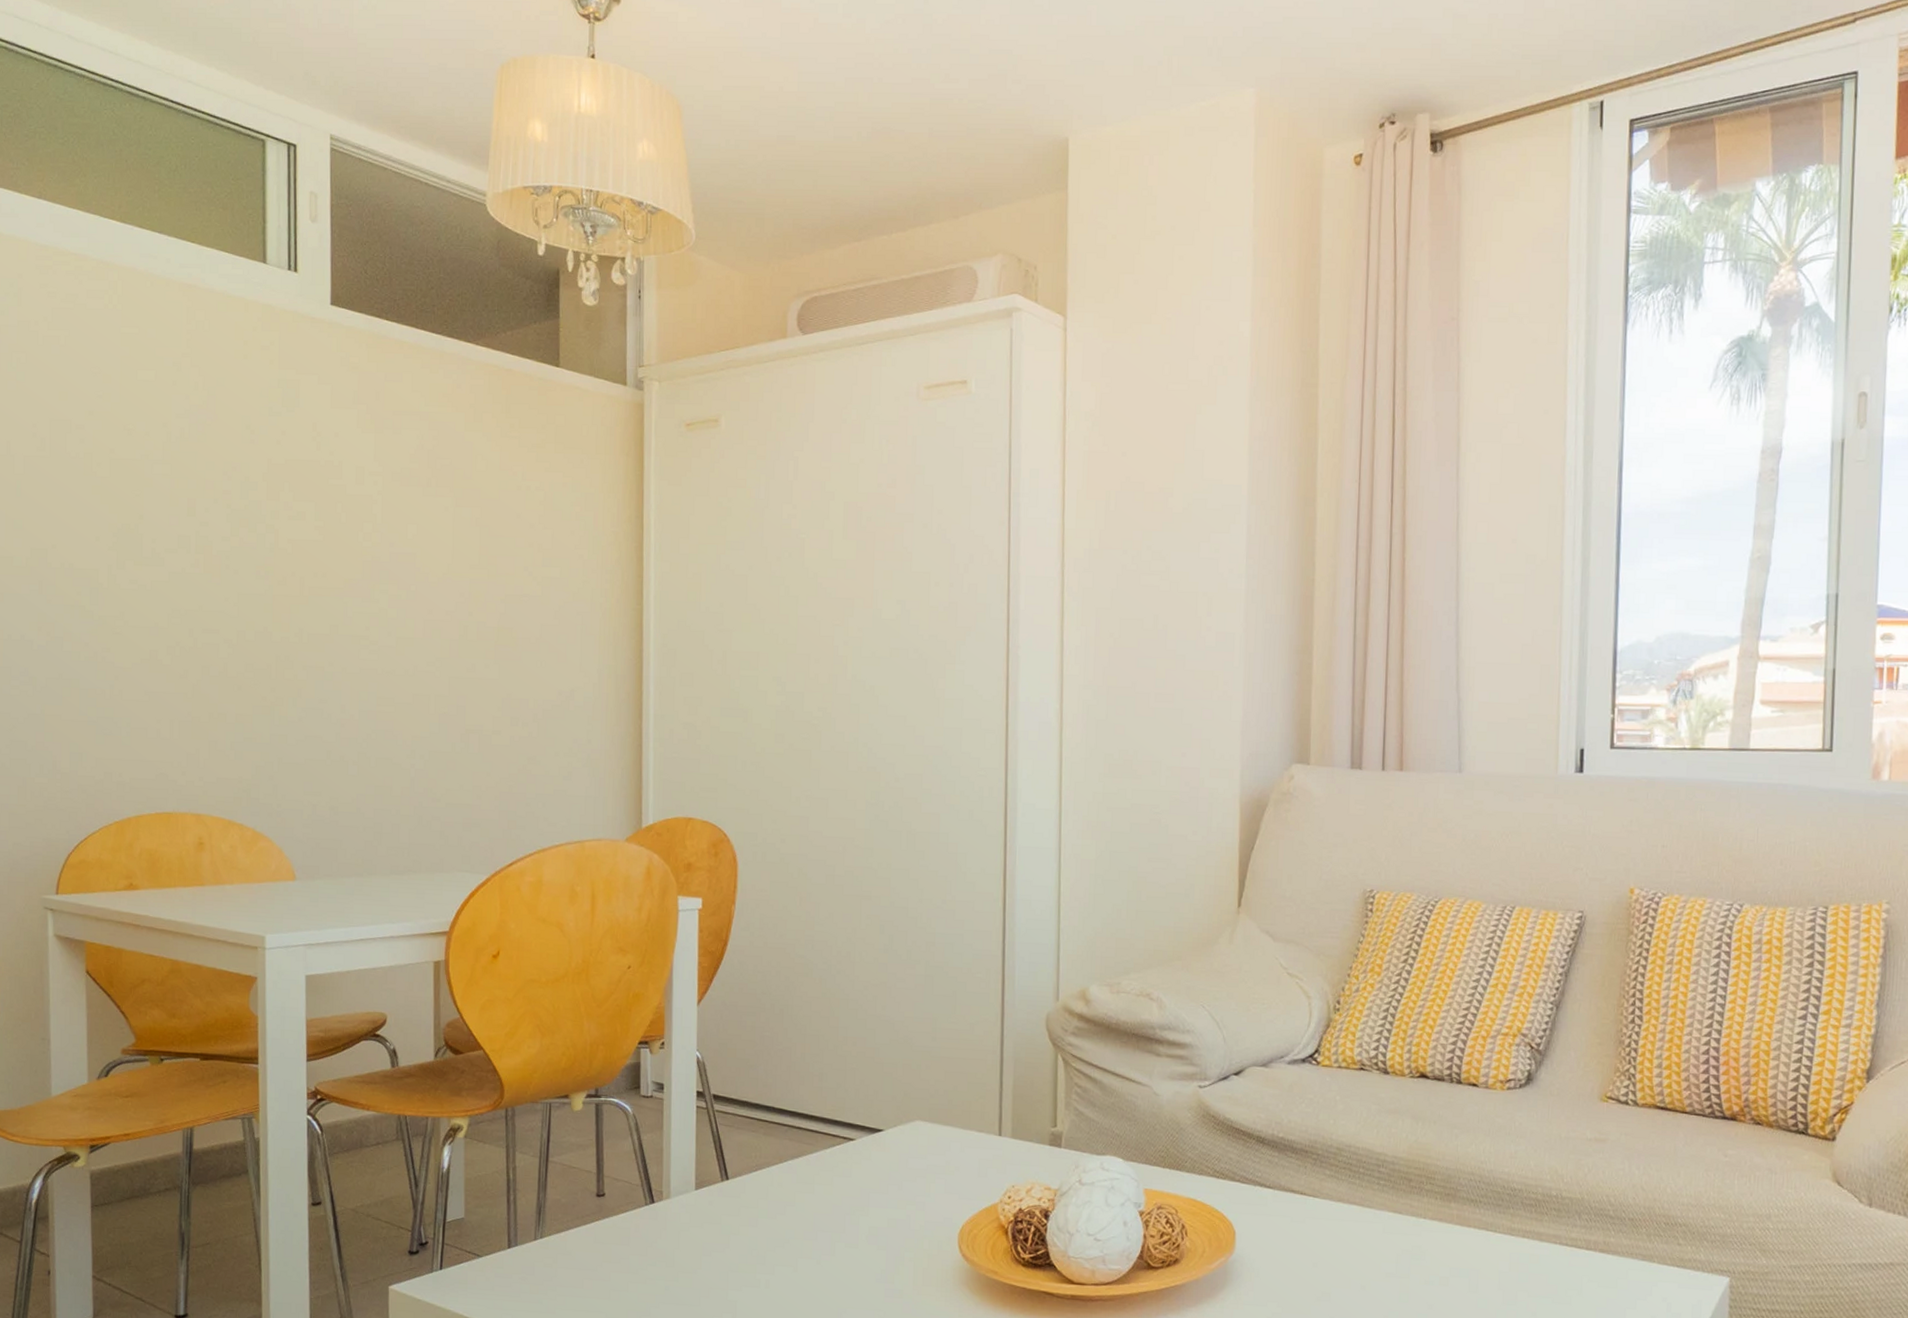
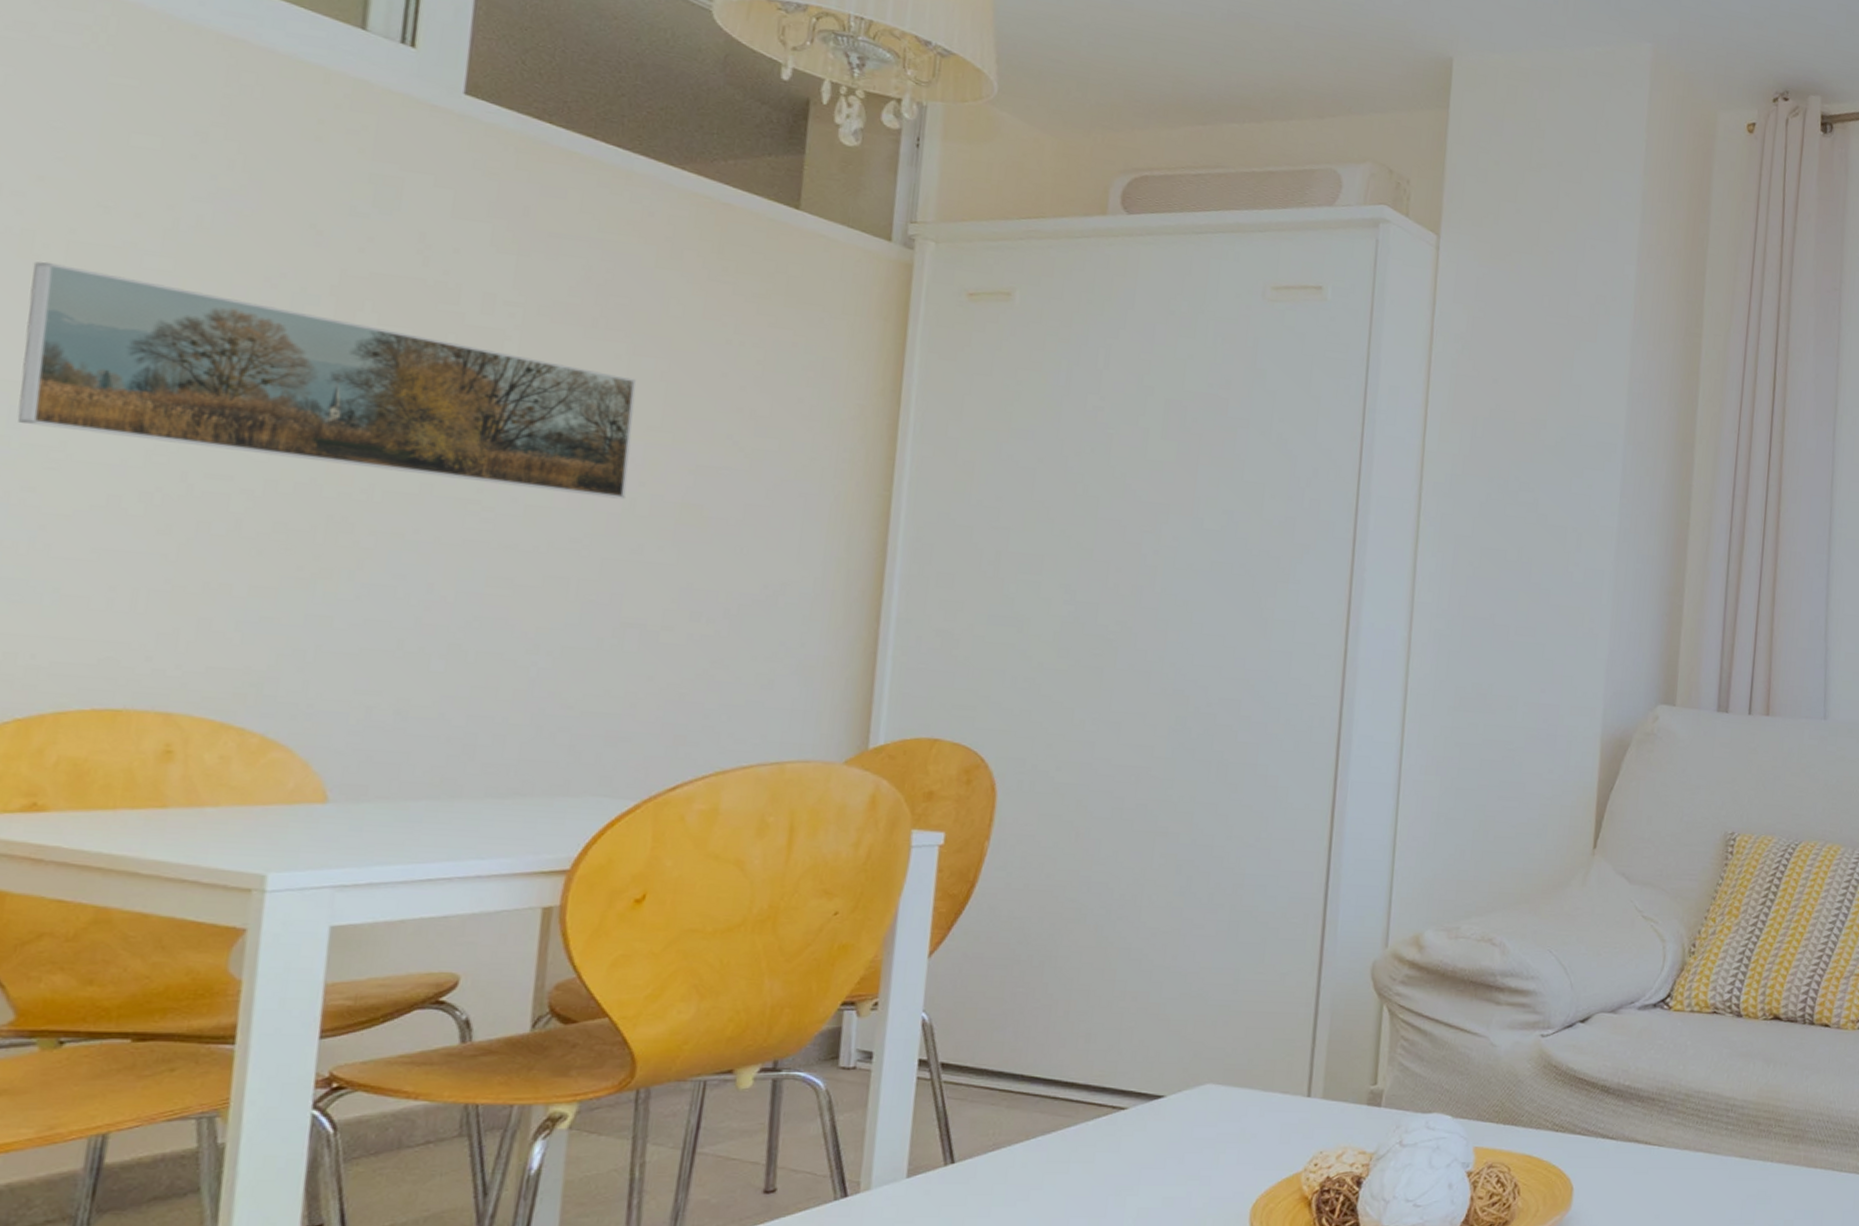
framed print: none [93,476,461,628] -> present [17,261,636,499]

